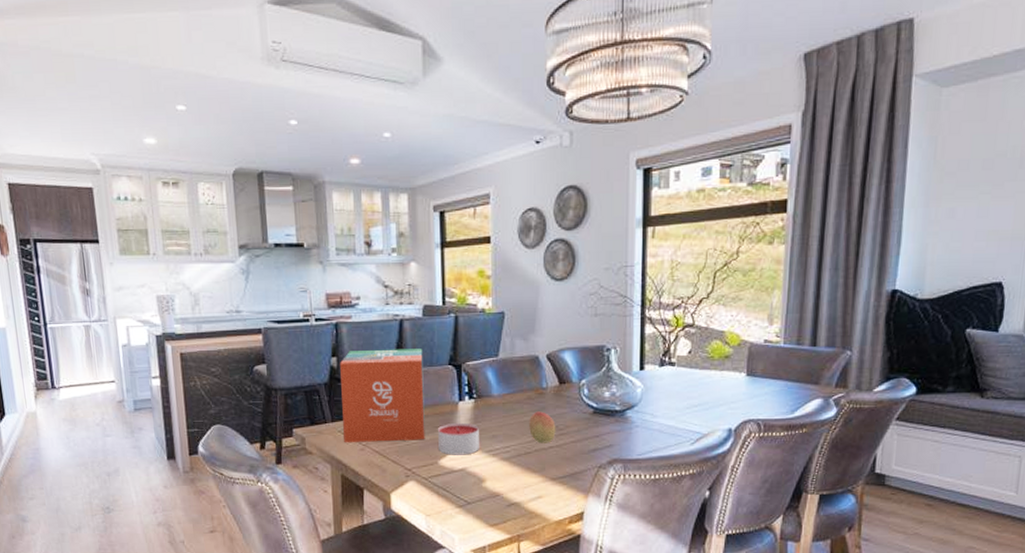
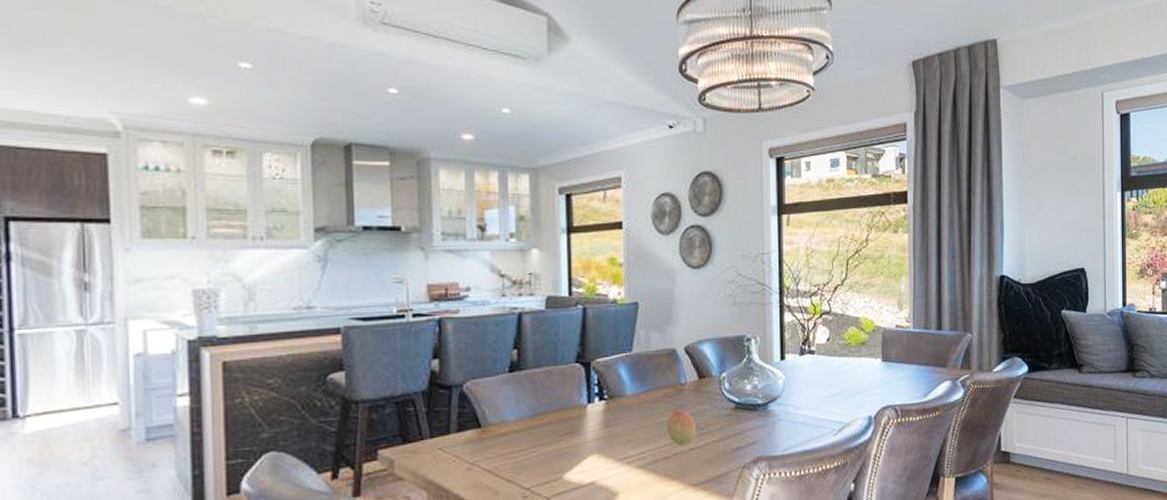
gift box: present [340,348,425,442] -> none [443,345,548,462]
candle: present [438,422,479,455] -> none [563,428,611,468]

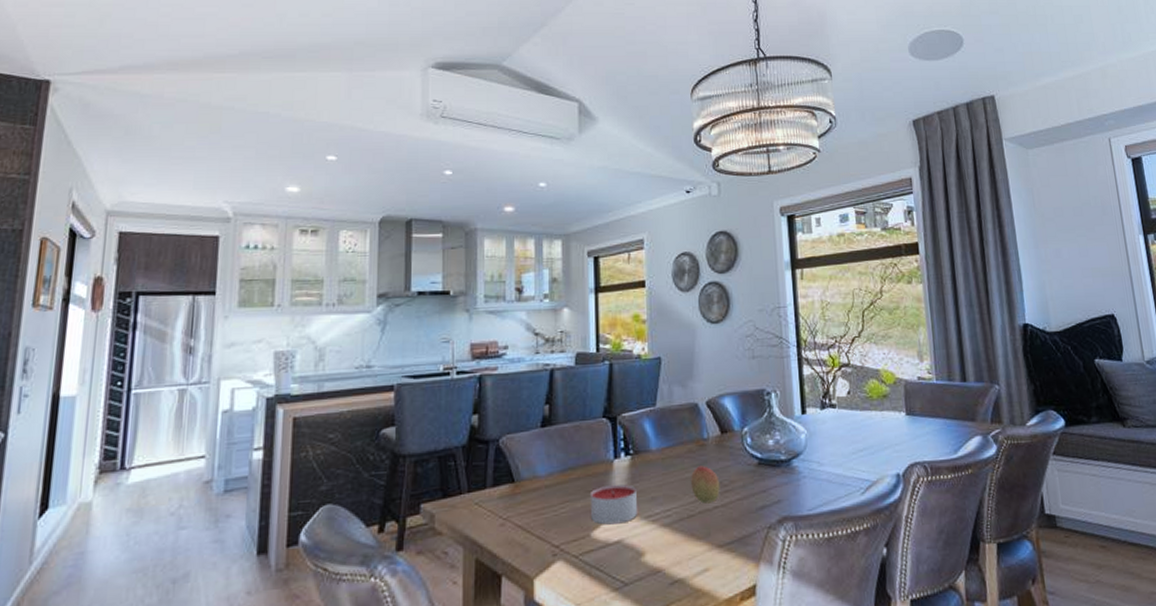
candle: none [563,428,611,468] -> present [591,484,637,525]

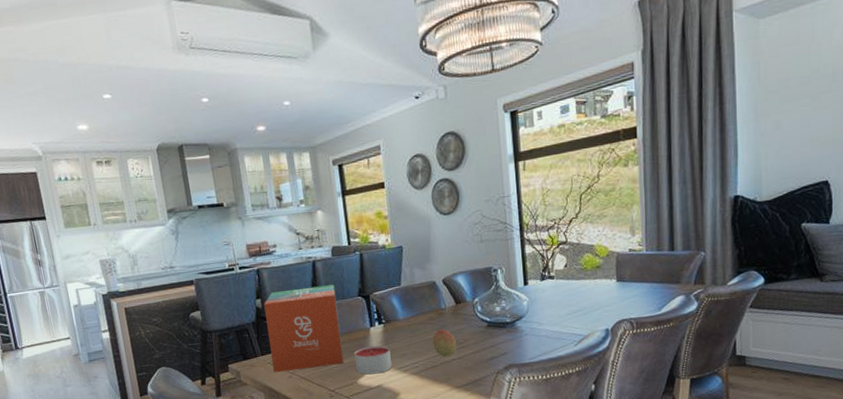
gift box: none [481,400,576,517] -> present [264,284,344,372]

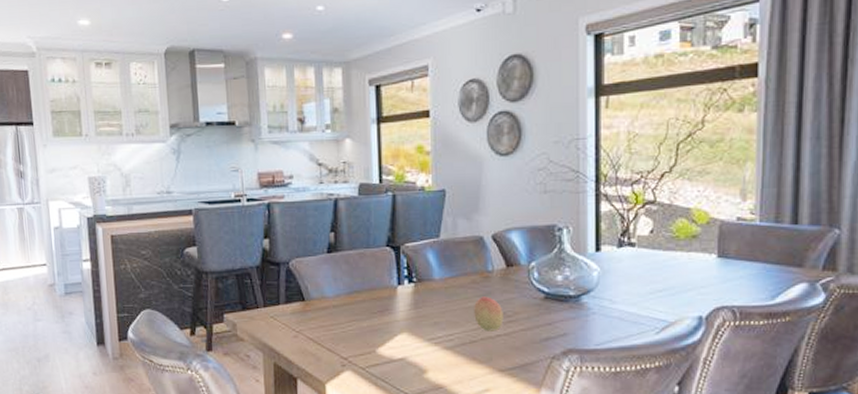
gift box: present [264,284,344,372] -> none [272,229,362,328]
candle: present [354,345,392,375] -> none [376,308,420,344]

